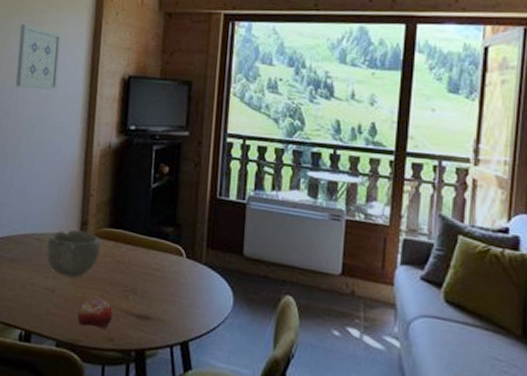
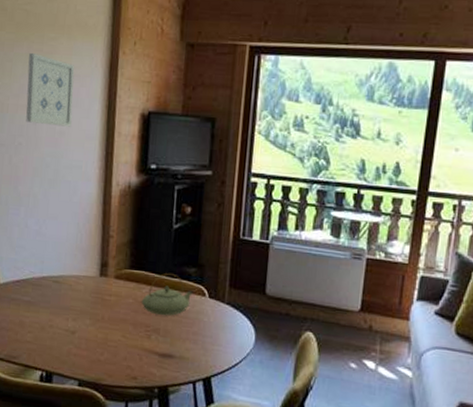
bowl: present [46,230,101,277] -> none [66,271,122,319]
fruit: present [77,297,113,330] -> none [100,337,135,369]
teapot: none [119,232,171,276] -> present [141,272,194,316]

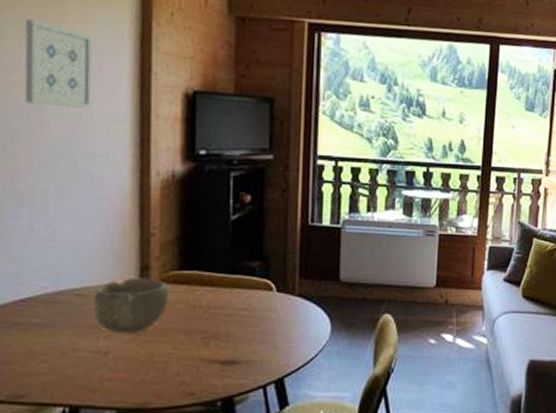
bowl: none [66,271,122,319] -> present [94,277,169,334]
teapot: present [141,272,194,316] -> none [195,269,259,317]

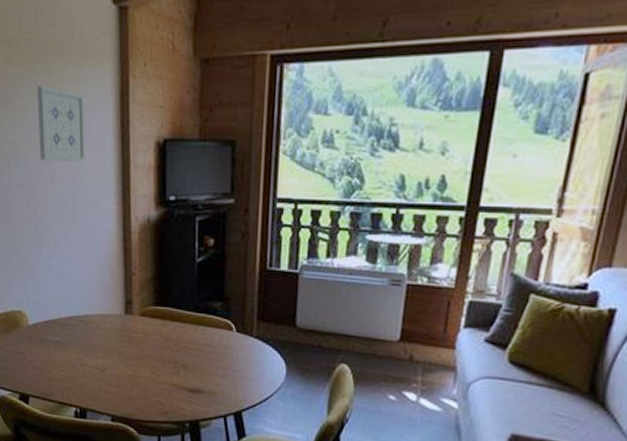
bowl: present [94,277,169,334] -> none [93,310,147,356]

